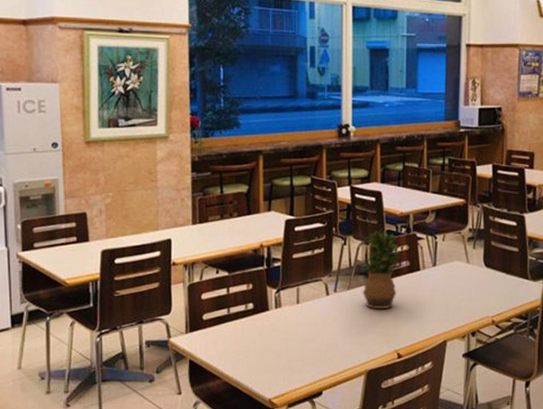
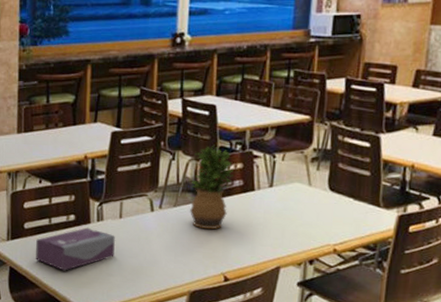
tissue box: none [216,315,294,360] -> present [36,227,116,271]

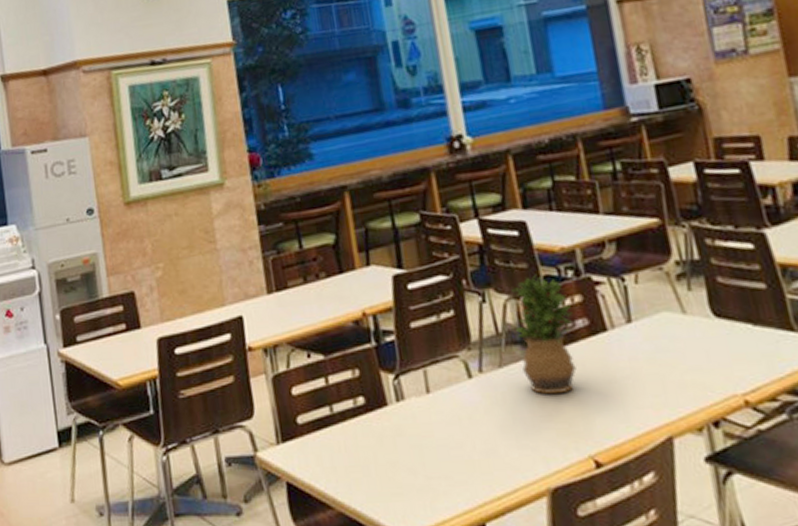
tissue box: present [36,227,116,271] -> none [317,412,430,480]

